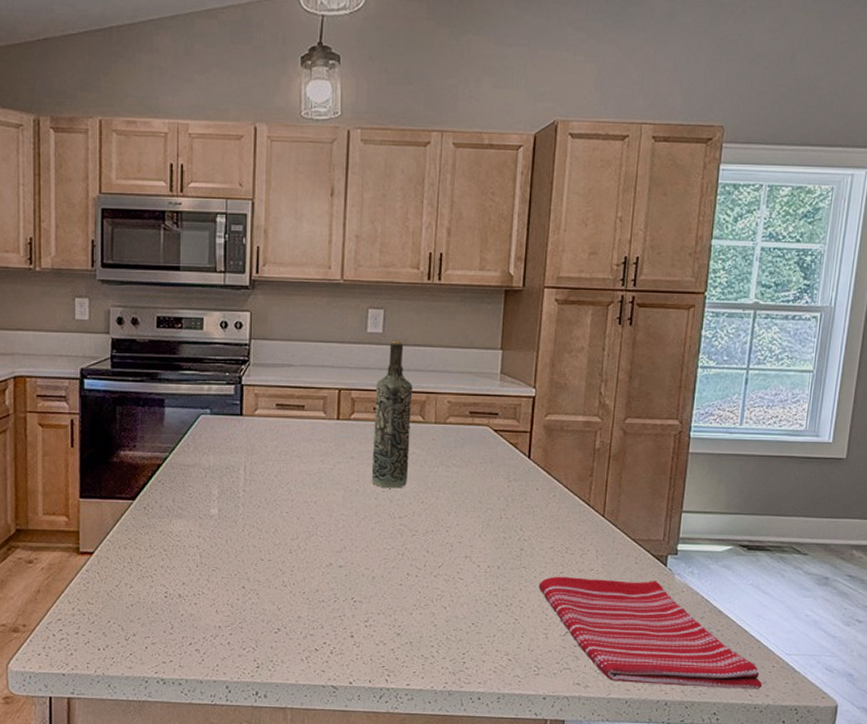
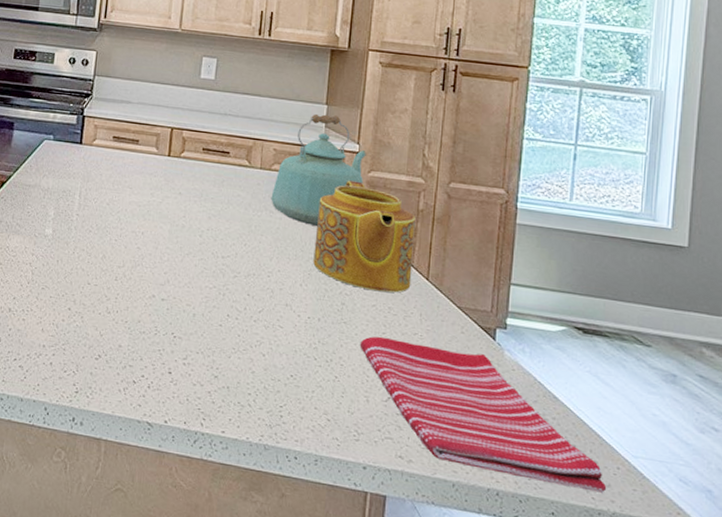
bottle: present [371,340,413,489] -> none [197,87,241,228]
kettle: none [447,360,543,476] -> present [271,114,366,226]
teapot: none [491,426,592,534] -> present [313,180,416,293]

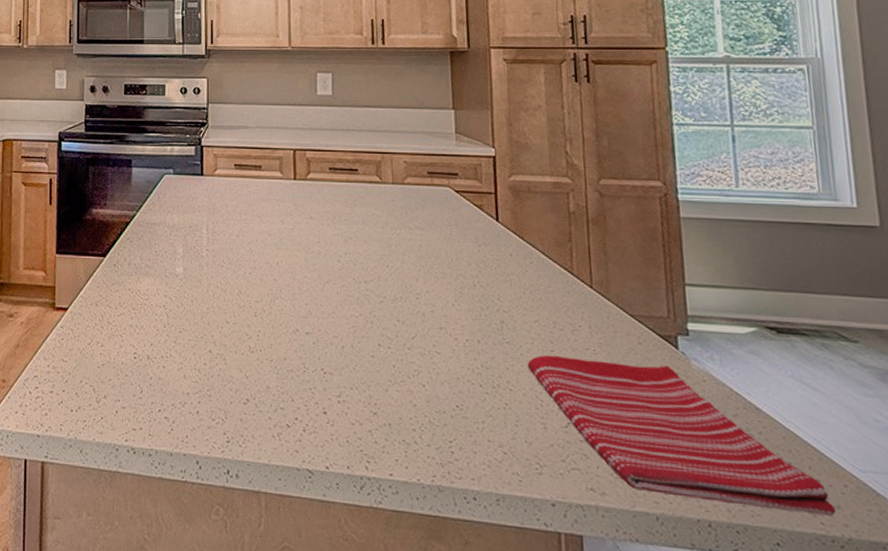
kettle: present [271,114,366,226] -> none [408,120,505,239]
teapot: present [313,180,416,293] -> none [460,187,574,306]

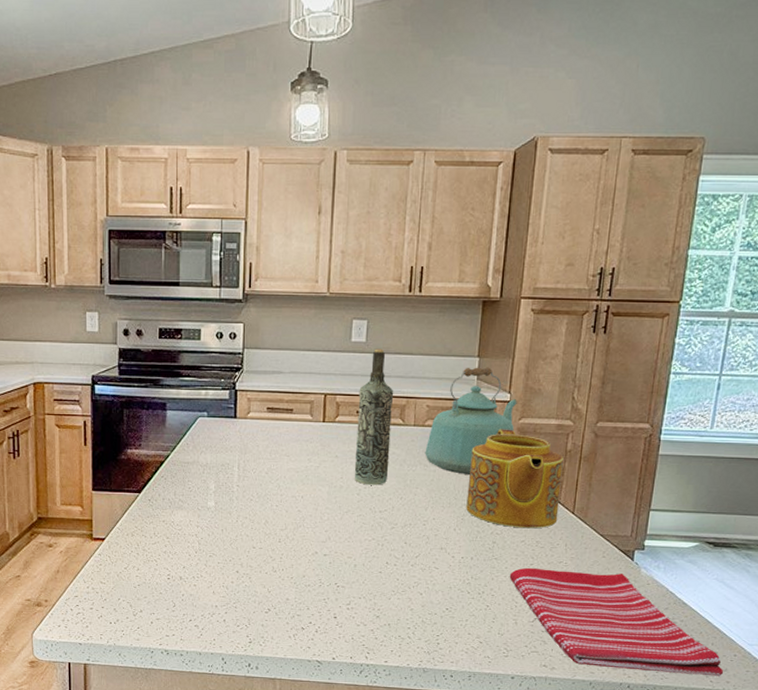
bottle: none [329,102,370,251] -> present [354,349,394,485]
kettle: none [408,120,505,239] -> present [425,367,517,474]
teapot: none [460,187,574,306] -> present [466,429,564,529]

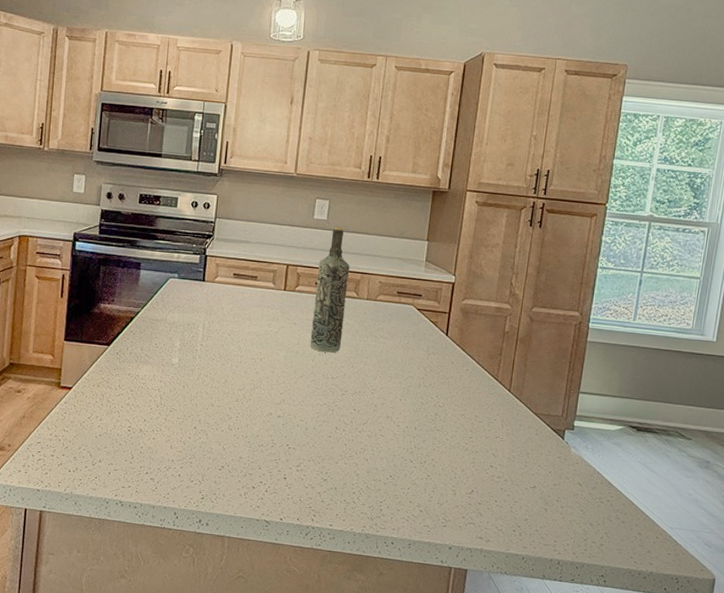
kettle: present [425,367,517,474] -> none [376,249,461,348]
teapot: present [466,429,564,529] -> none [412,308,502,403]
dish towel: present [509,567,724,676] -> none [449,440,647,558]

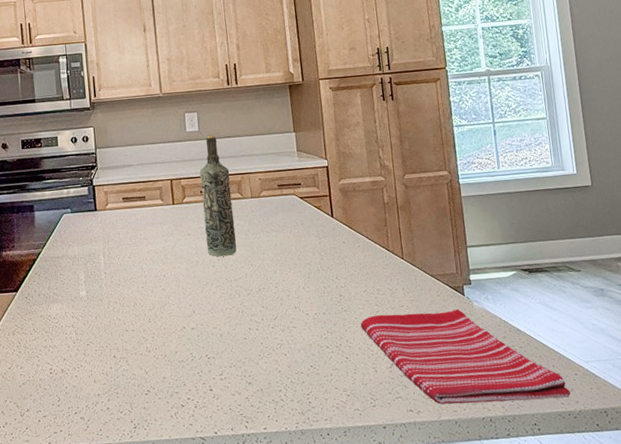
dish towel: none [449,440,647,558] -> present [360,309,571,405]

